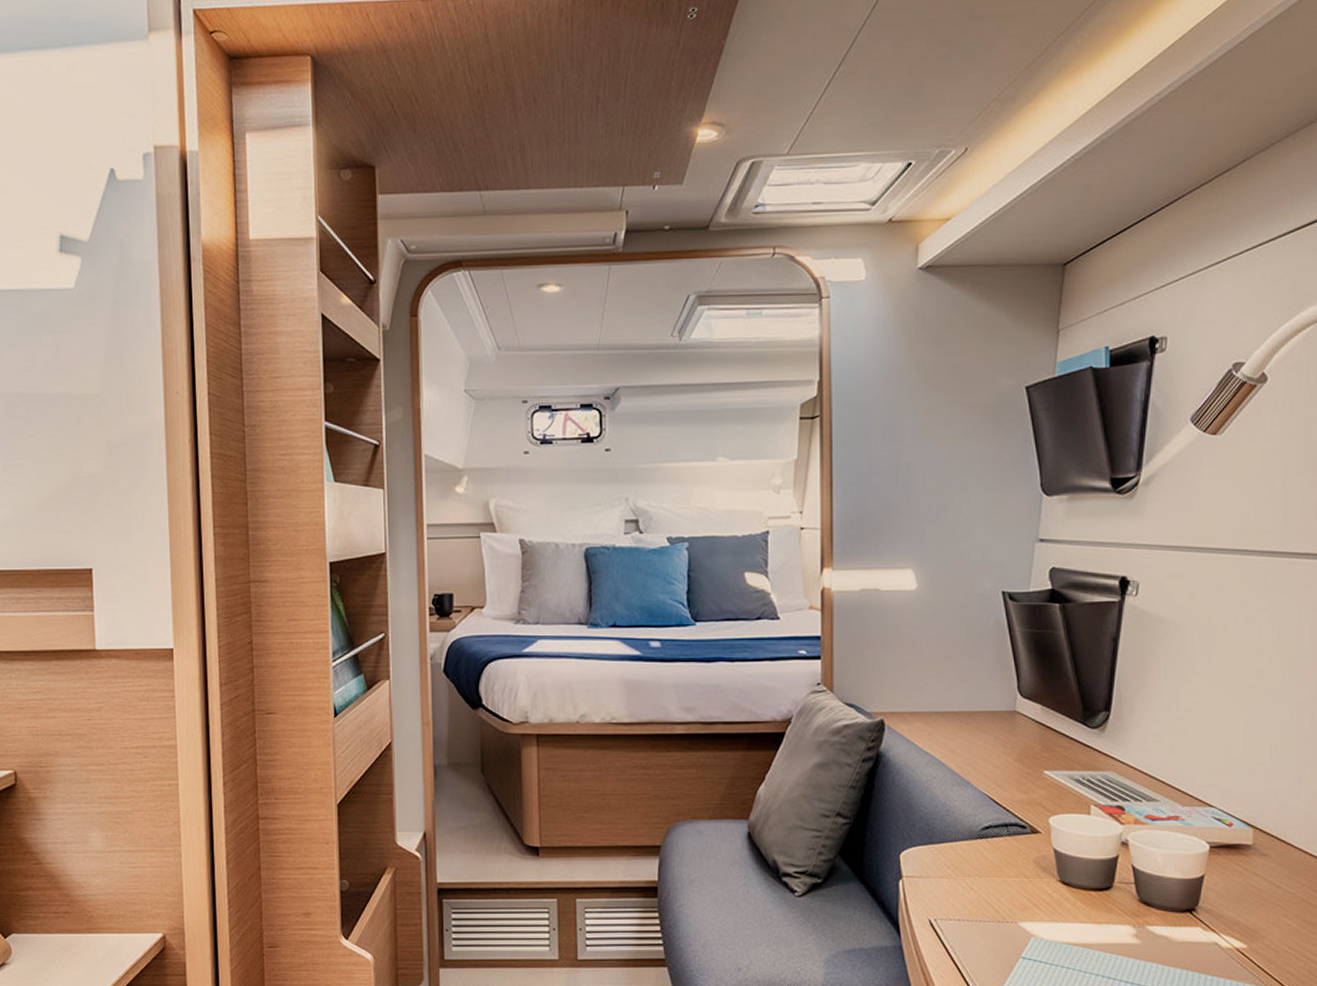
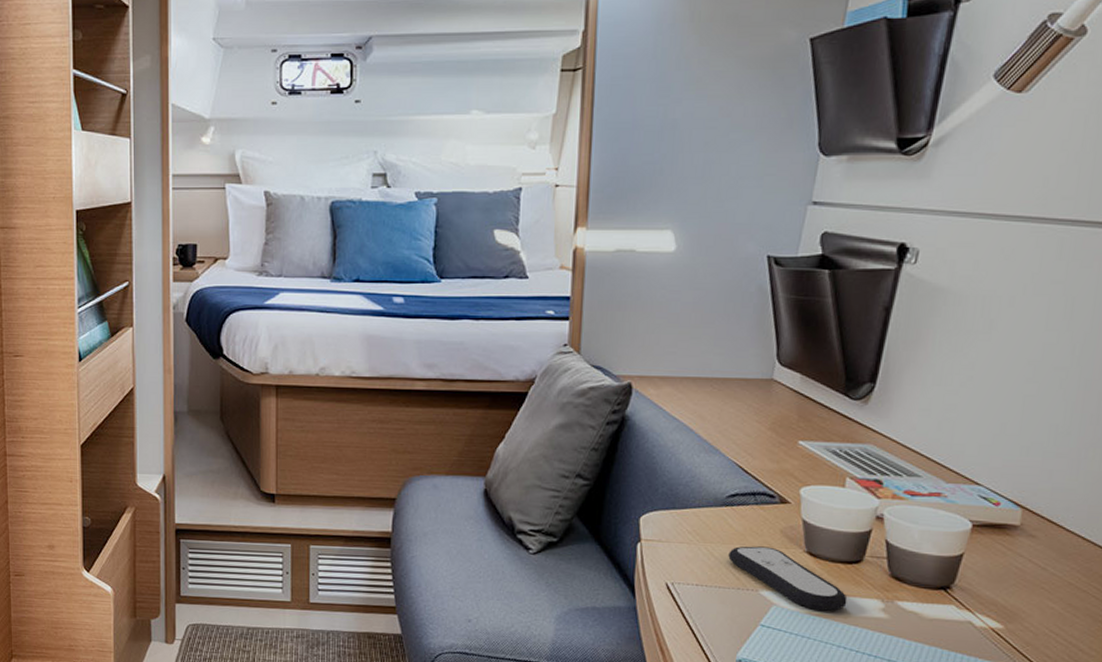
remote control: none [987,877,1101,939] -> present [728,546,847,611]

